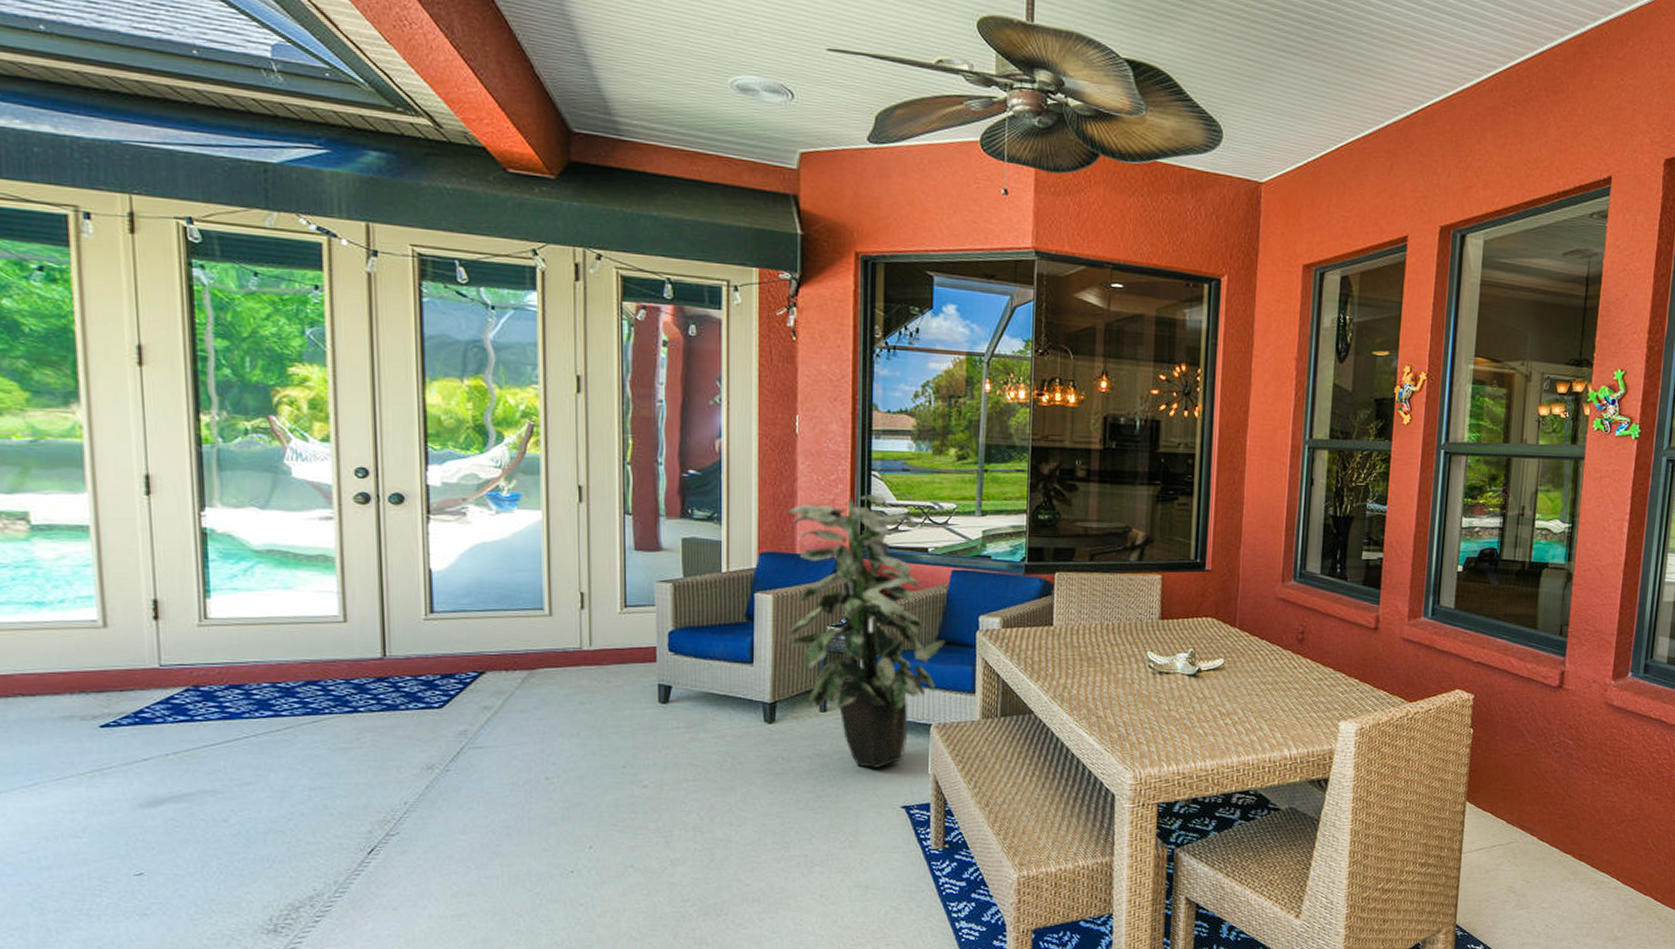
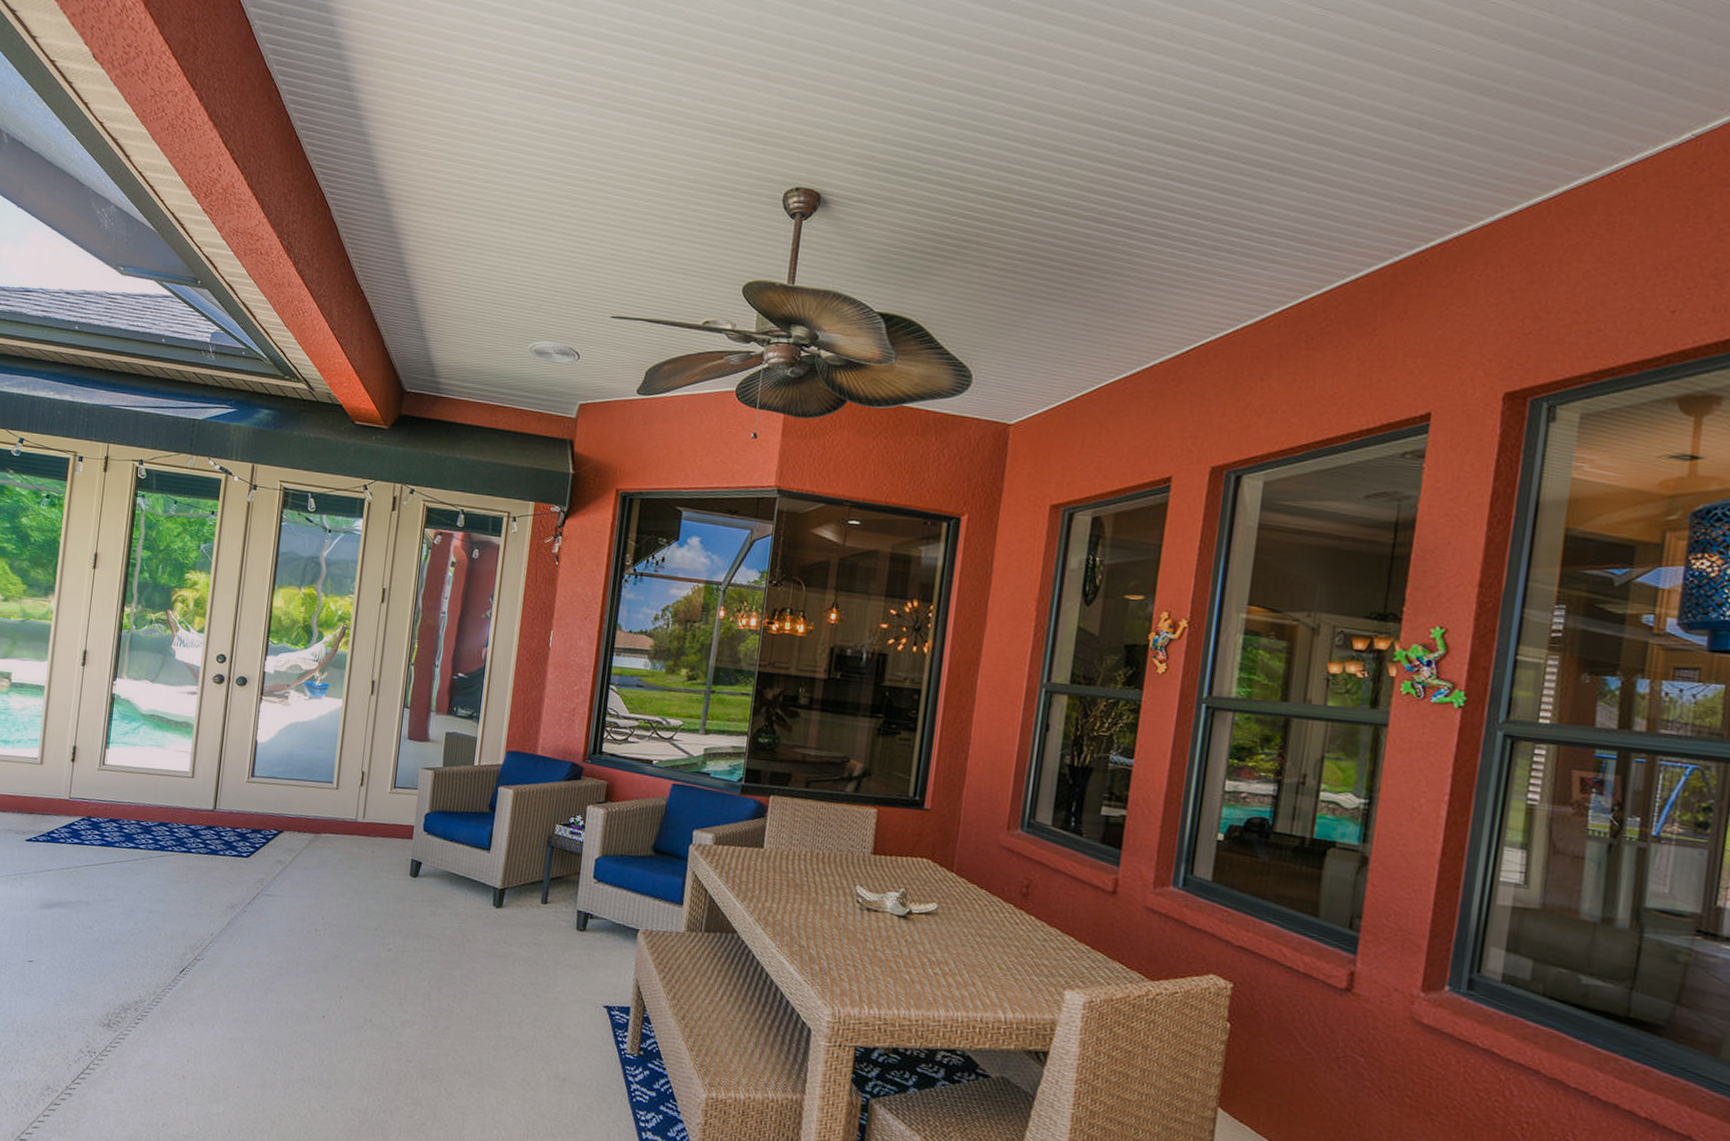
indoor plant: present [787,493,946,768] -> none [522,705,660,965]

